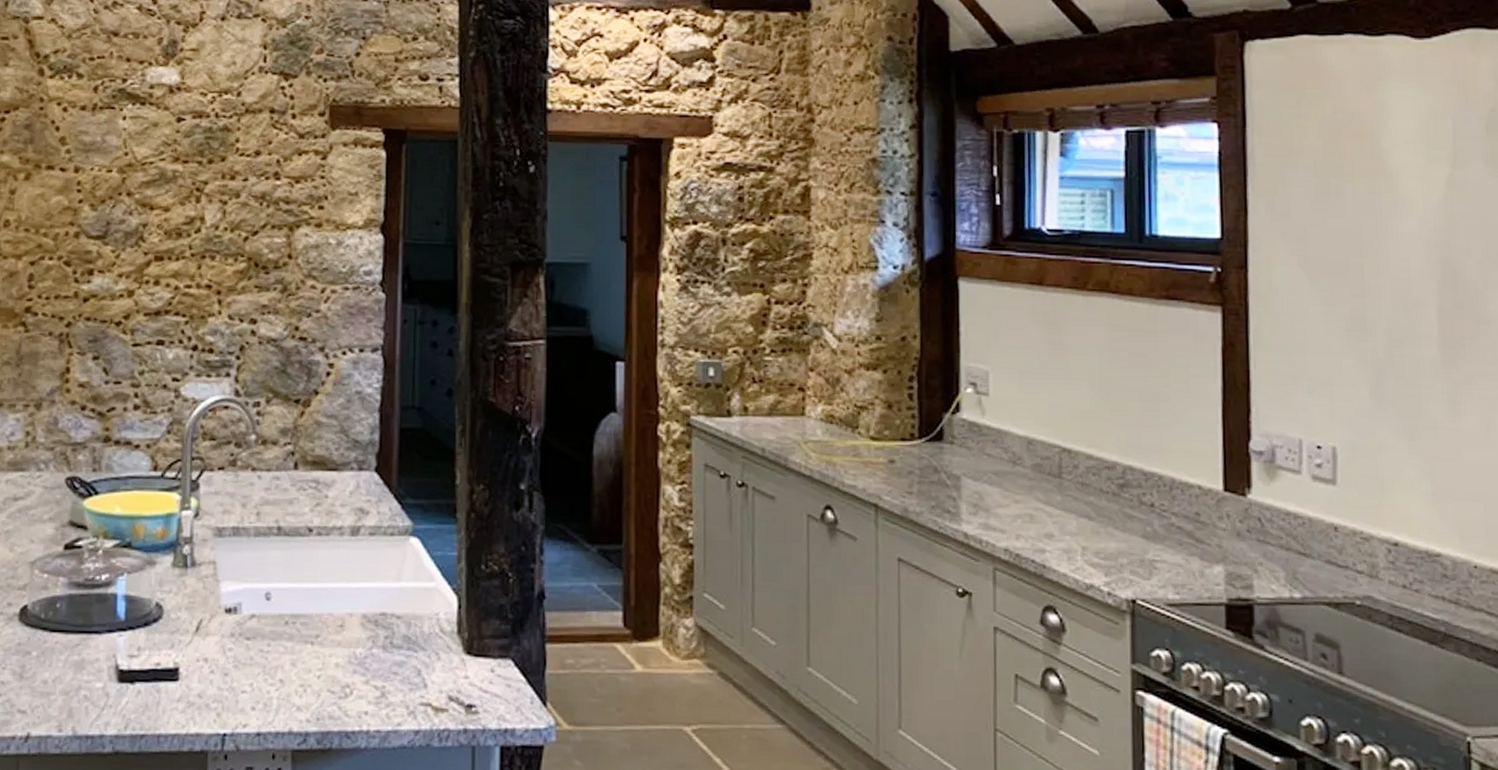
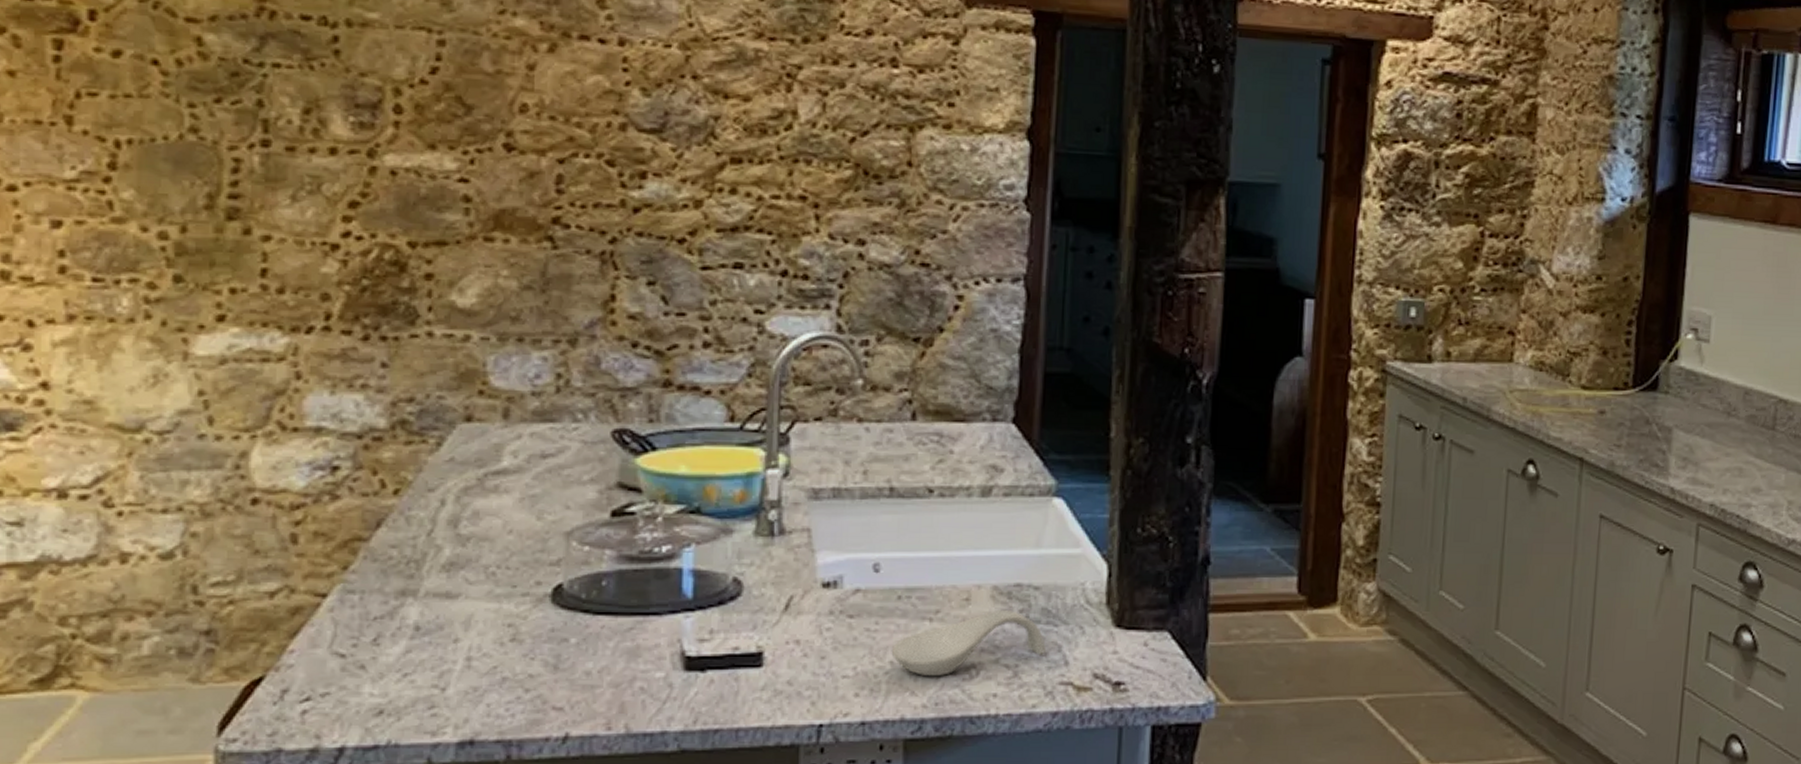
spoon rest: none [280,635,407,695] -> present [891,609,1046,677]

